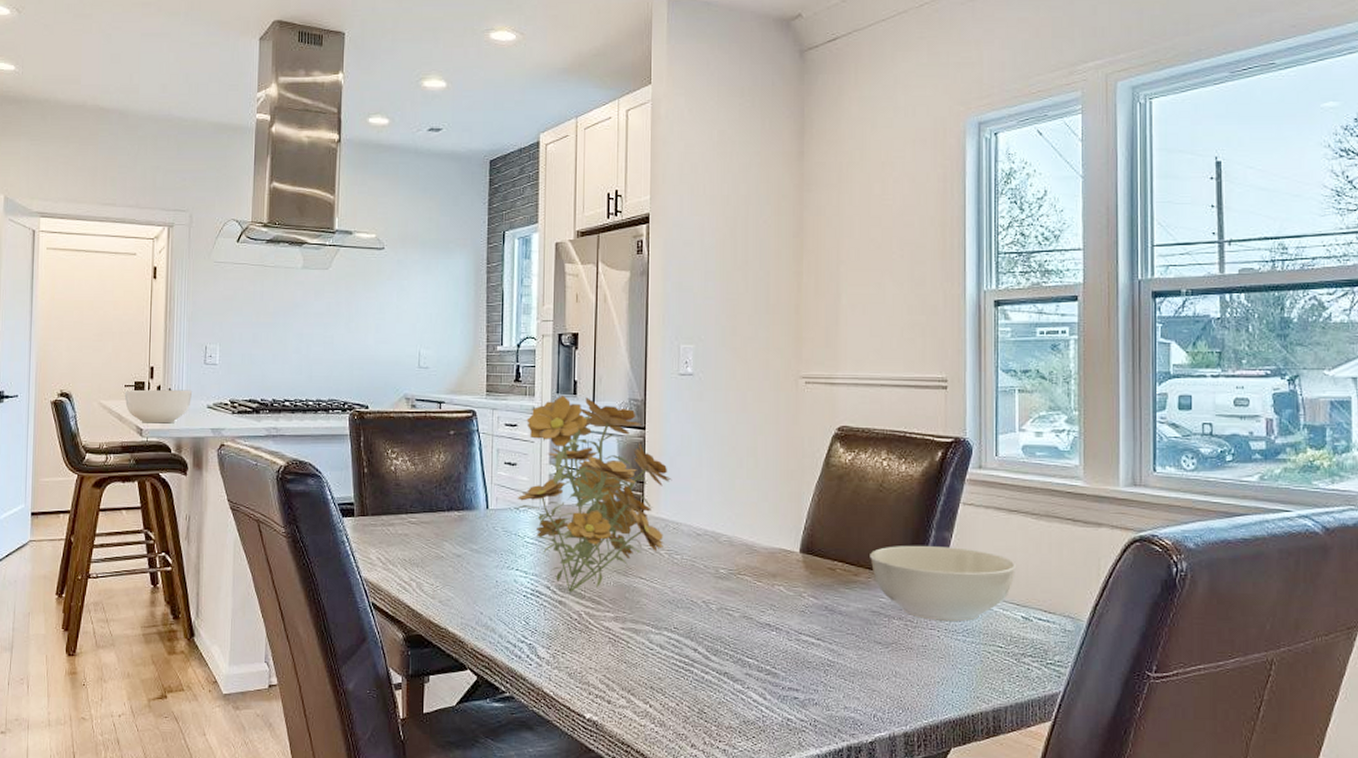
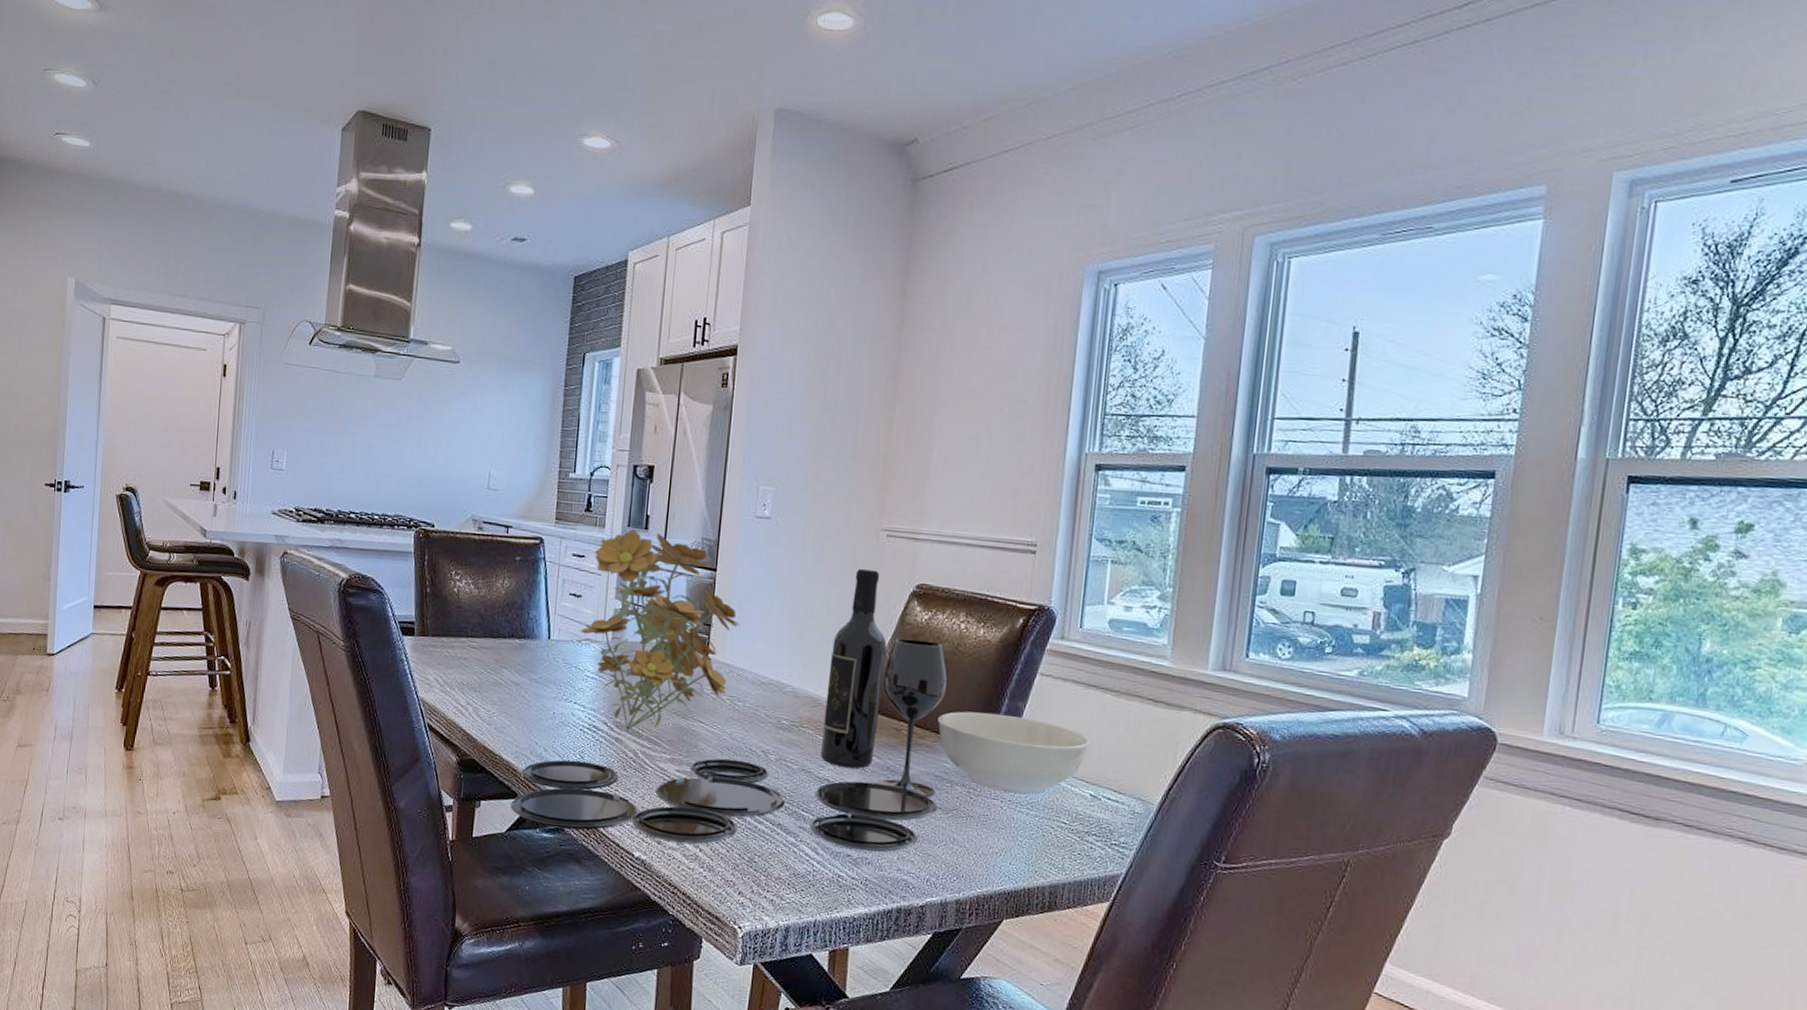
bowl: present [124,389,193,424] -> none [189,489,258,527]
plate: none [460,612,878,701] -> present [510,758,938,853]
wine bottle: none [759,417,814,612] -> present [820,569,887,769]
wineglass: none [814,480,876,632] -> present [876,638,948,797]

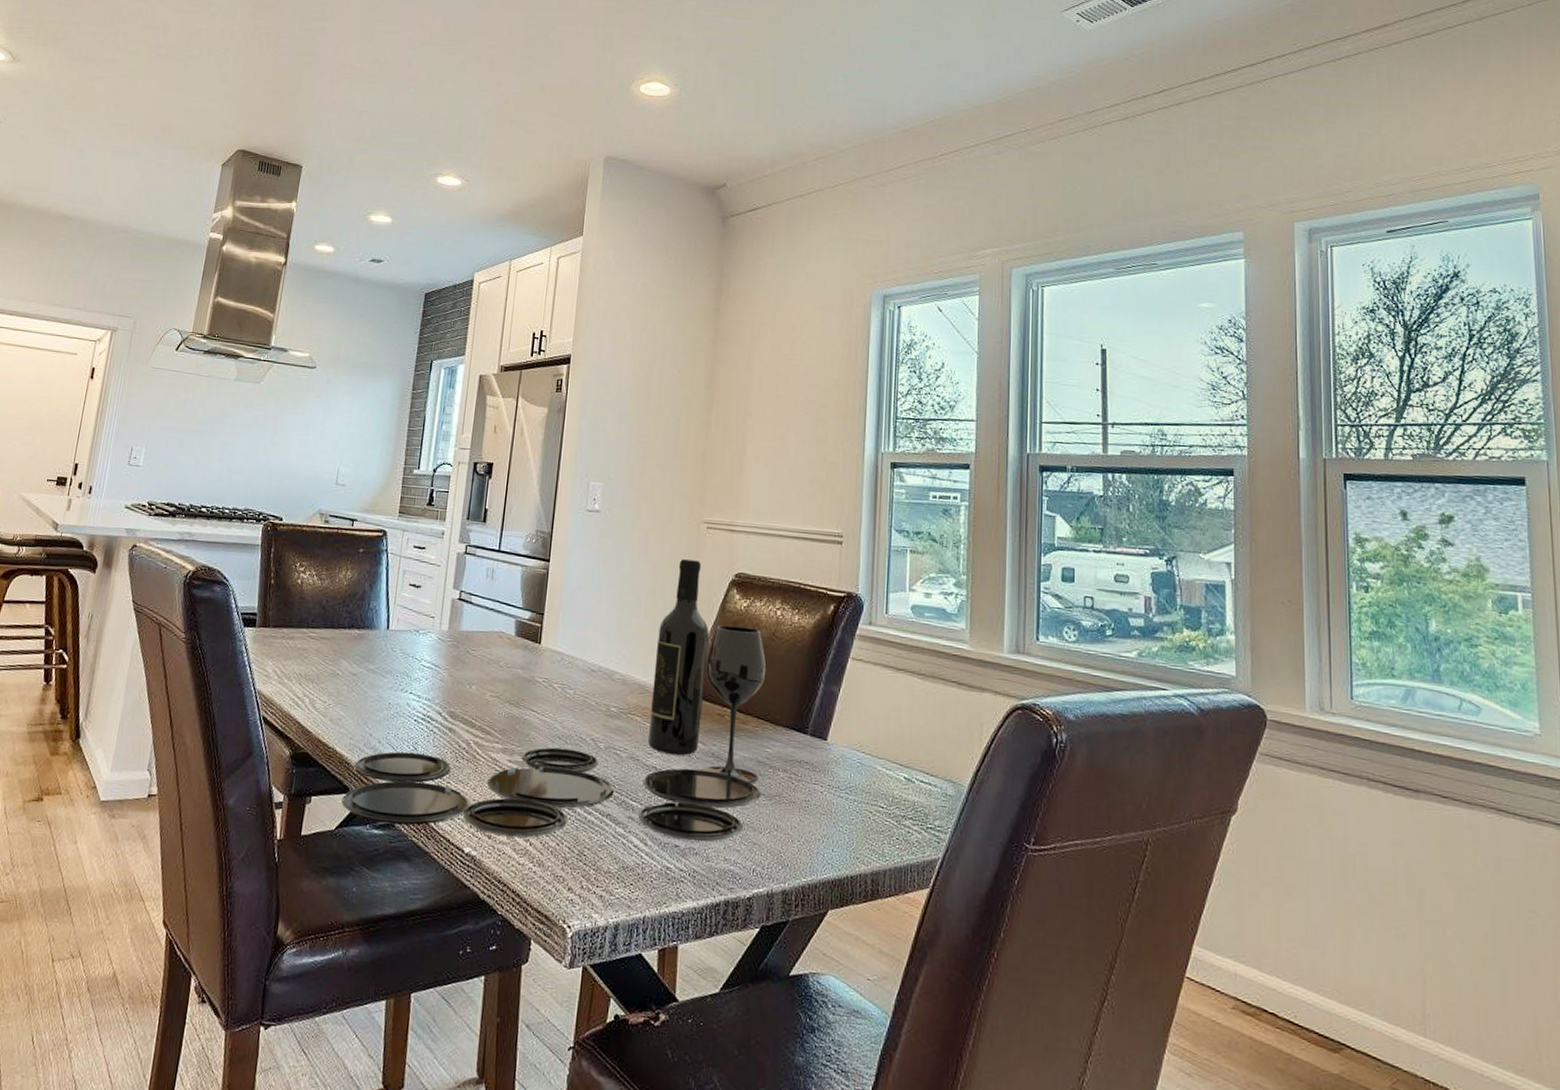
flower arrangement: present [577,530,740,731] -> none [414,522,572,720]
bowl: present [937,711,1091,794] -> none [759,696,902,779]

